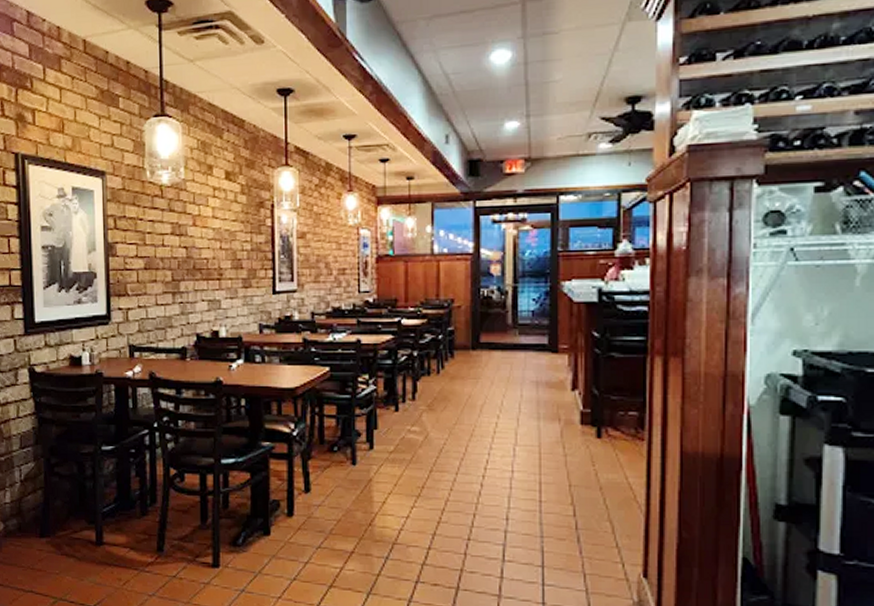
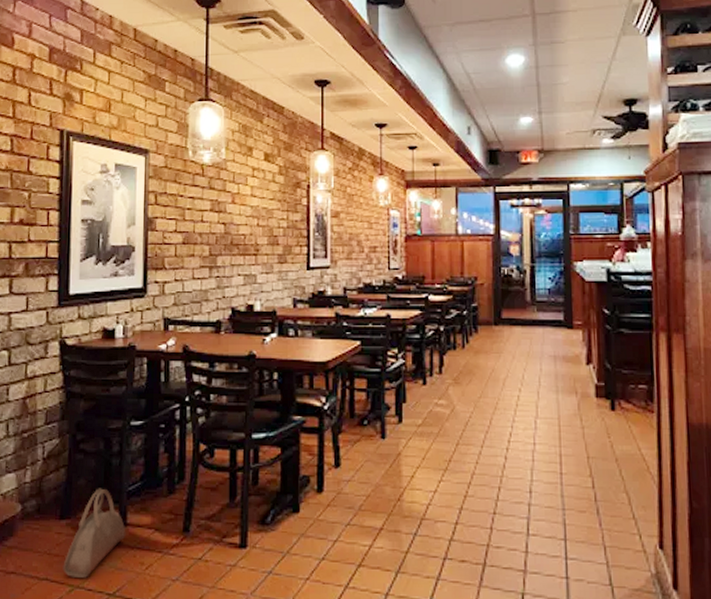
handbag: none [46,509,103,591] -> present [63,488,126,578]

